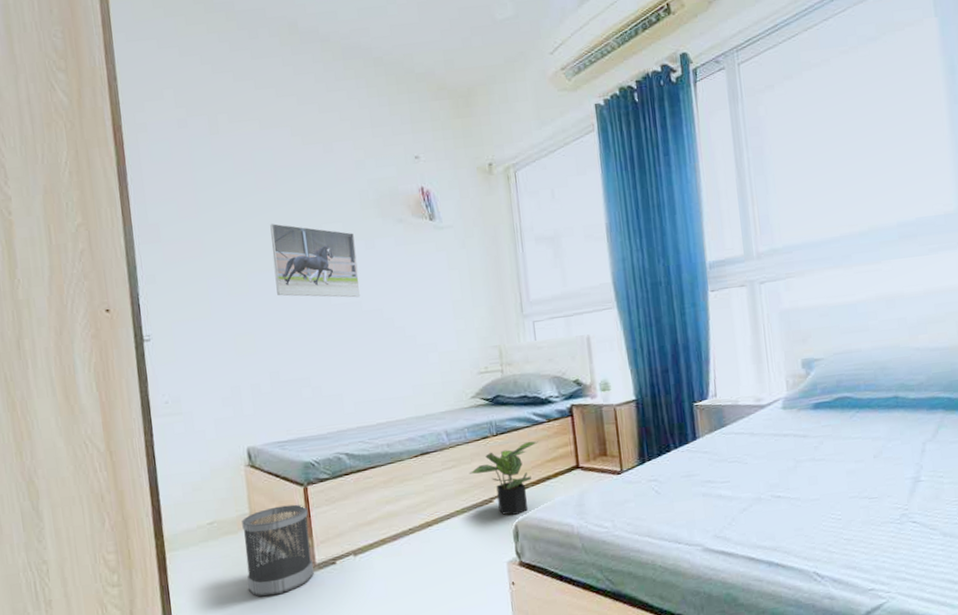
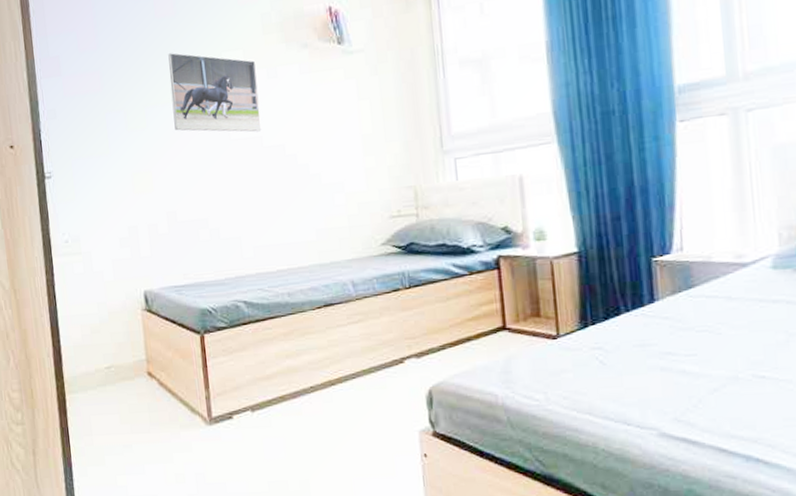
wastebasket: present [242,504,314,597] -> none [138,353,210,447]
potted plant: present [469,441,538,515] -> none [377,296,458,379]

